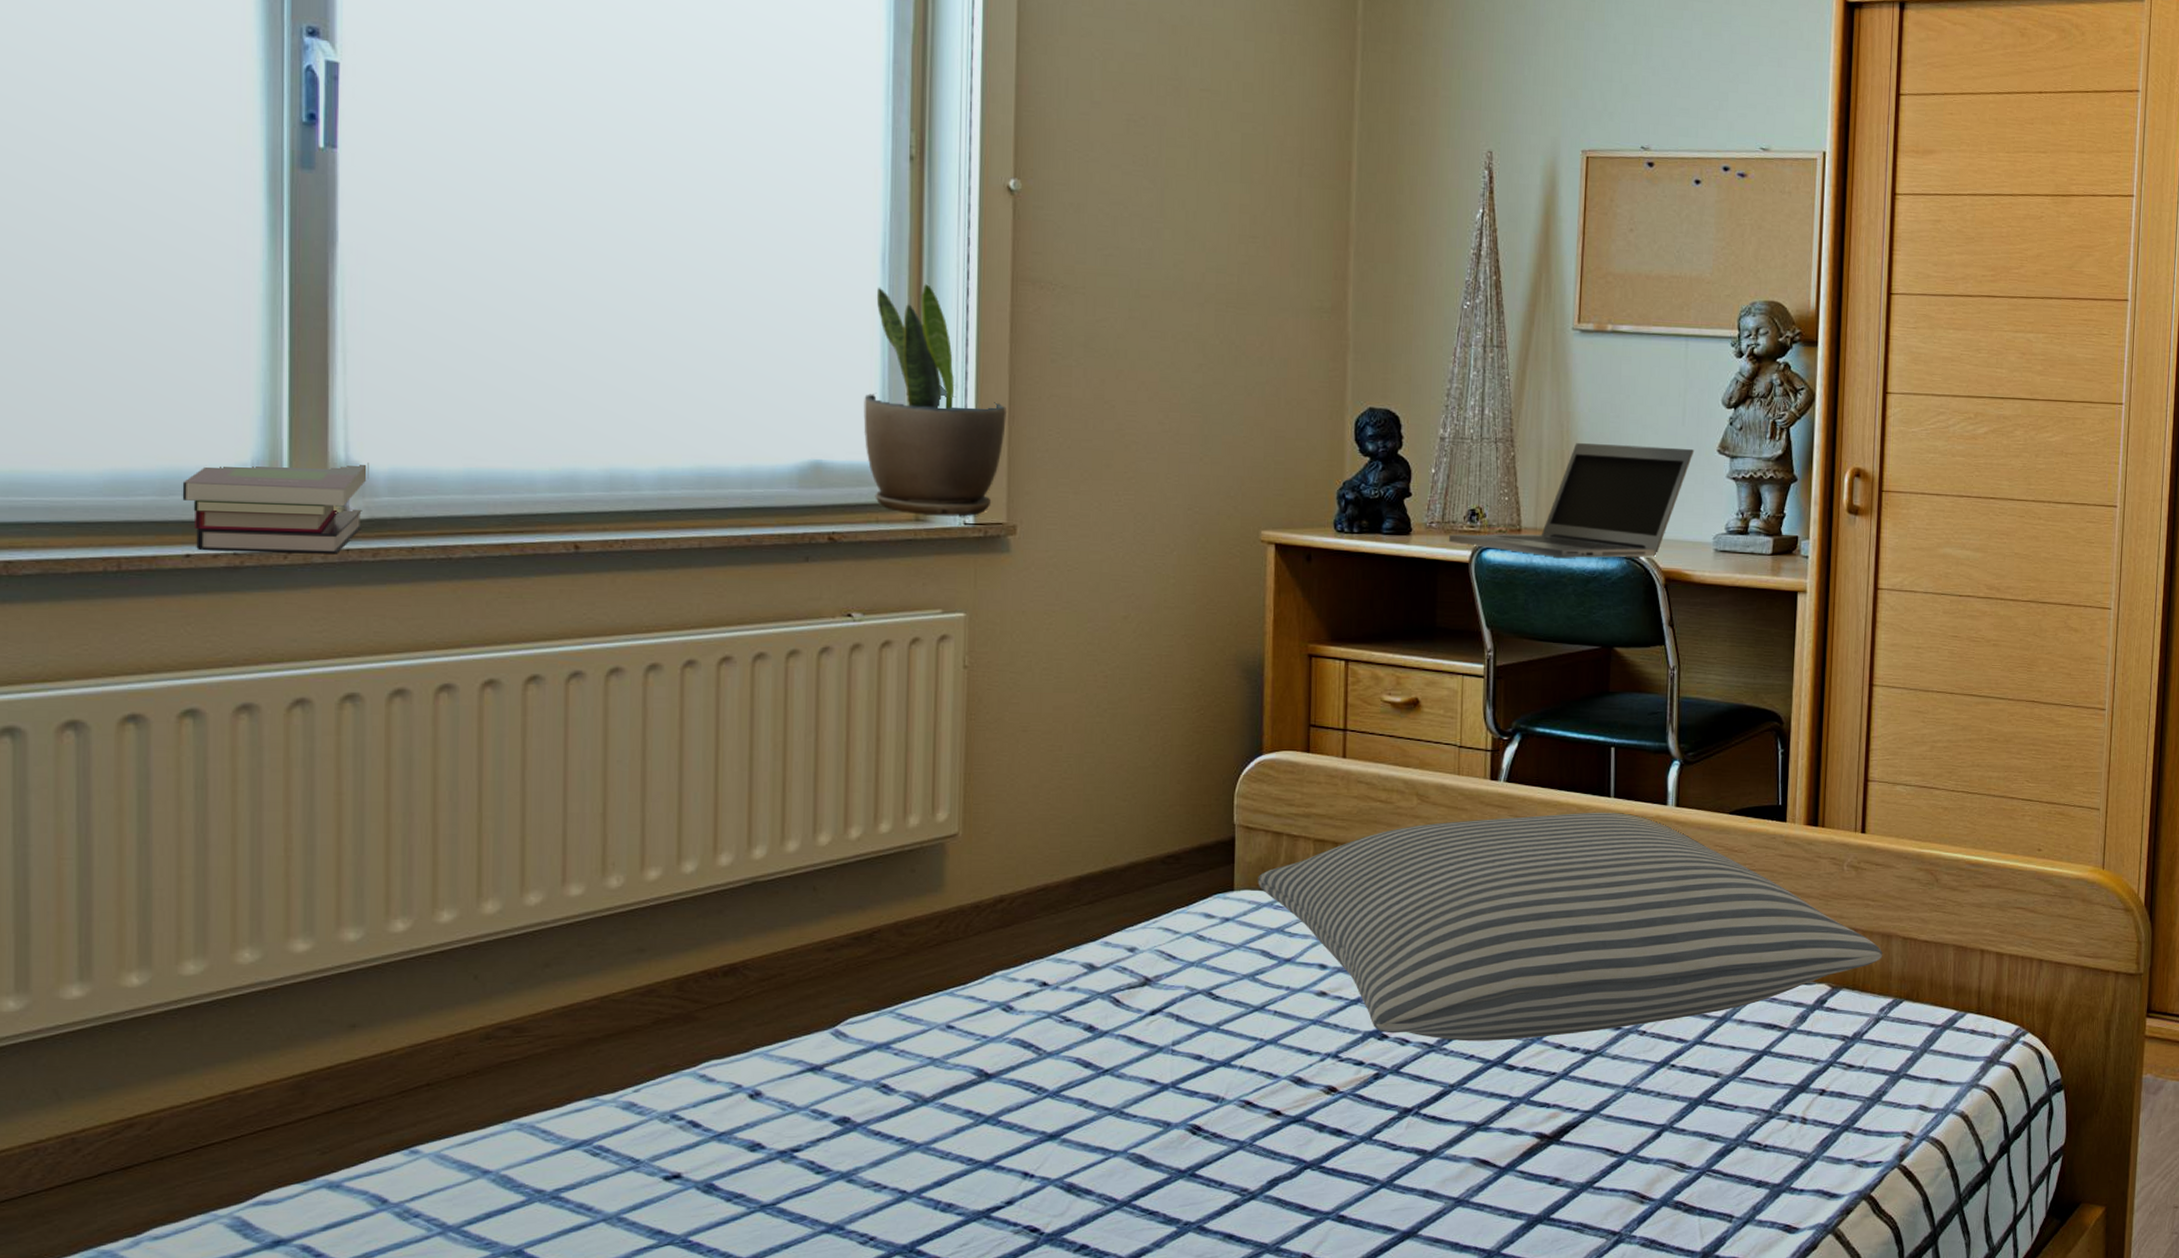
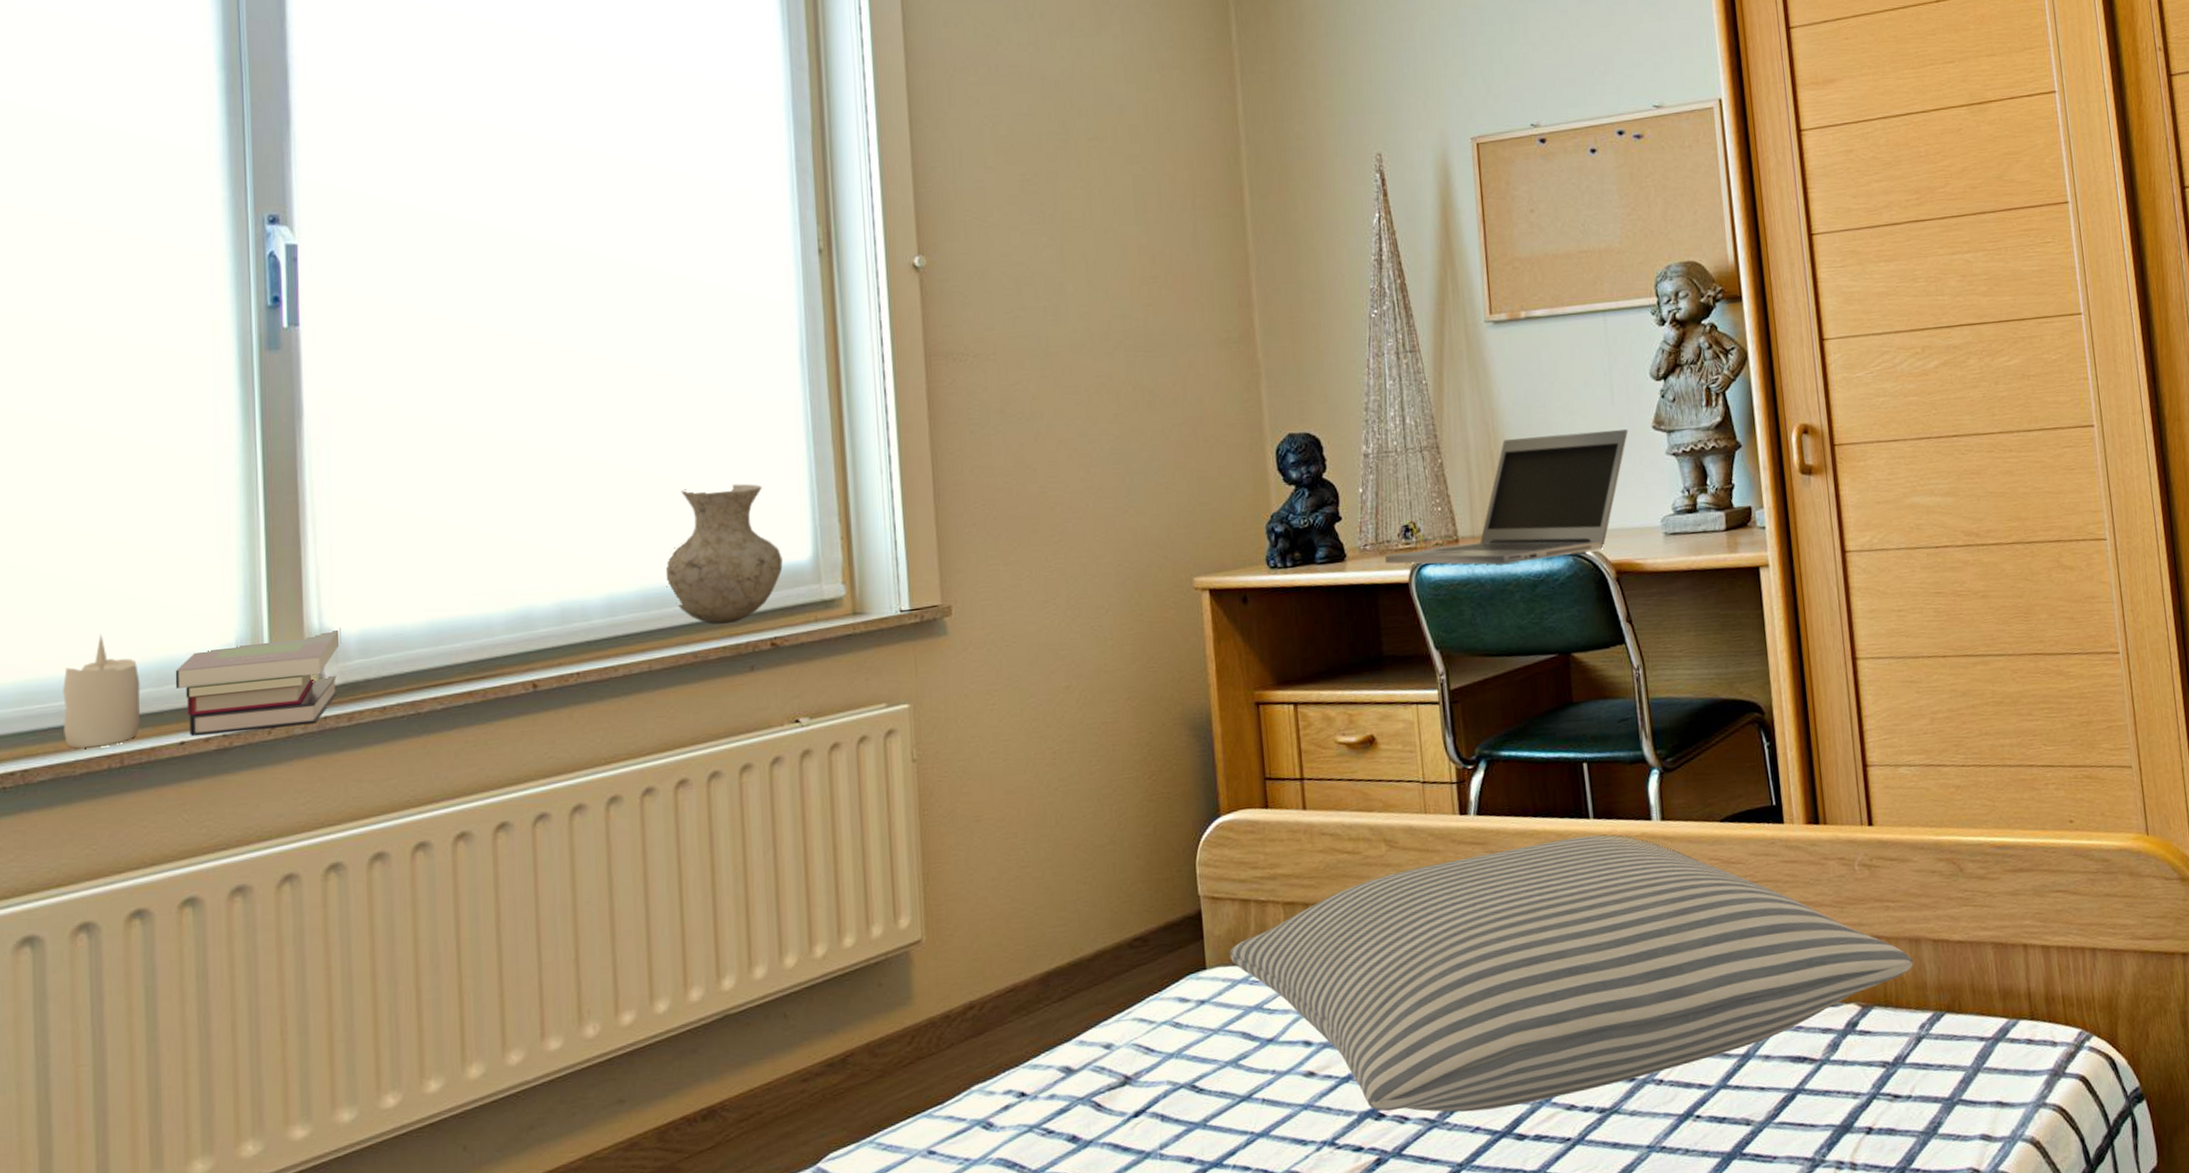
candle: none [54,434,143,548] -> present [63,634,141,749]
vase: none [723,375,847,513] -> present [665,483,783,625]
potted plant: present [863,284,1006,517] -> none [794,373,932,609]

